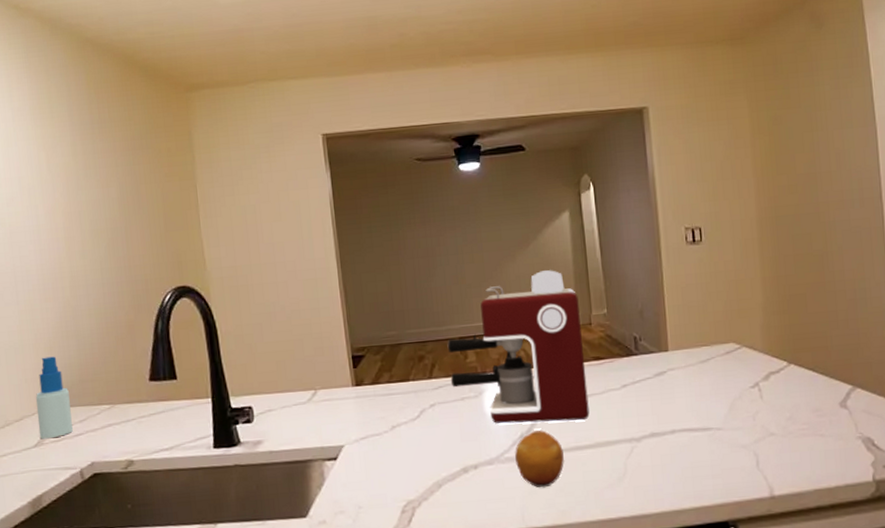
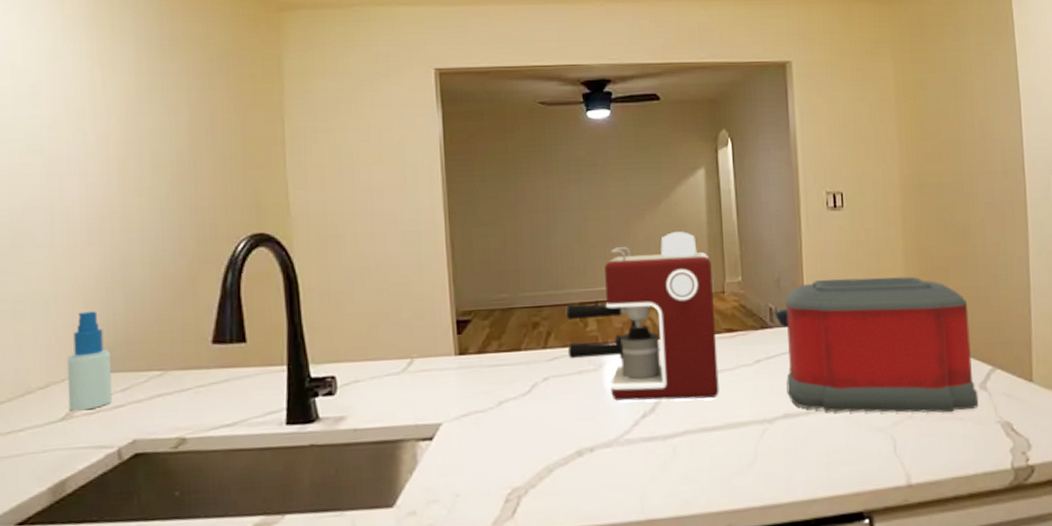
fruit: present [515,430,564,488] -> none [636,409,690,474]
toaster: none [638,303,839,431] -> present [773,276,979,413]

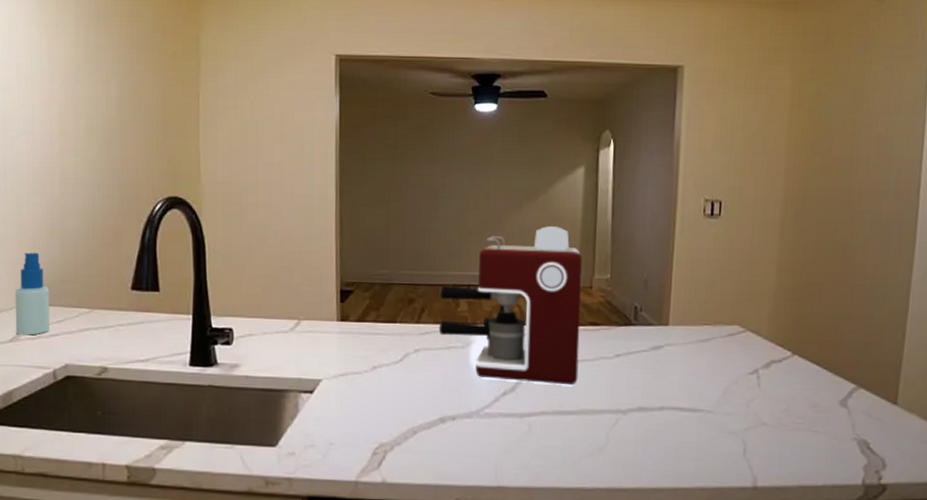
toaster: present [773,276,979,413] -> none [638,284,839,425]

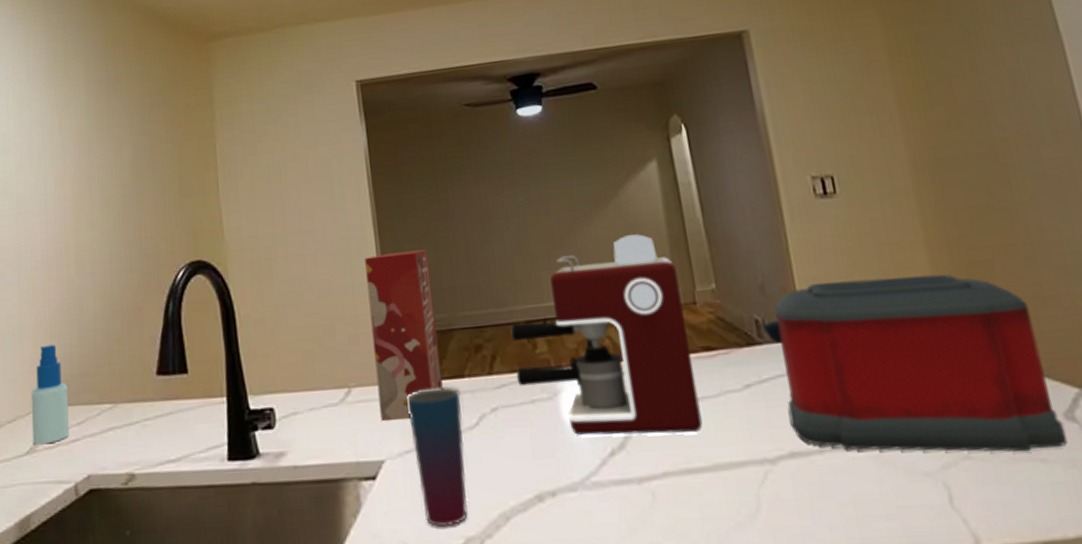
cereal box: none [323,213,380,351] -> present [365,249,443,422]
cup: none [345,328,391,435] -> present [406,386,468,528]
toaster: none [638,284,839,425] -> present [760,274,1068,452]

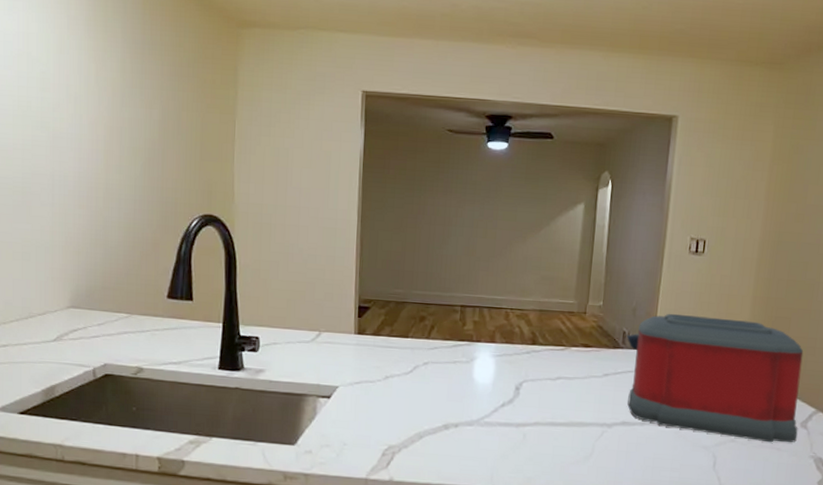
spray bottle: present [31,344,69,445] -> none [59,260,91,336]
cereal box: present [365,249,443,422] -> none [340,236,397,361]
cup: present [406,386,468,528] -> none [361,341,403,437]
coffee maker: present [510,234,703,436] -> none [446,256,578,400]

